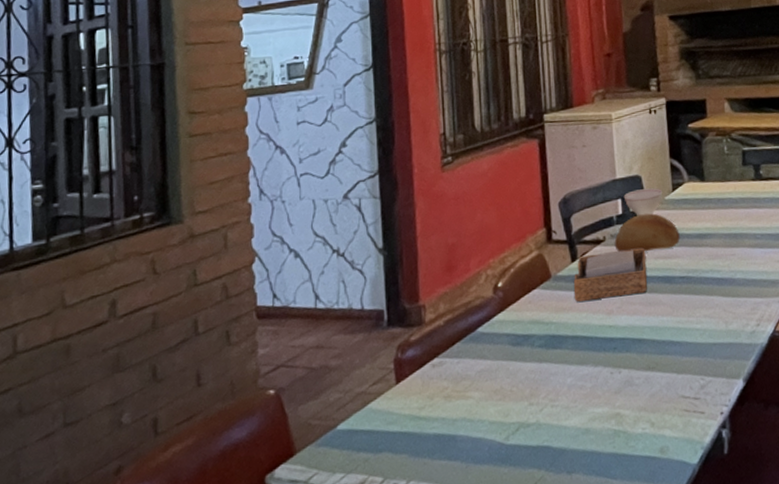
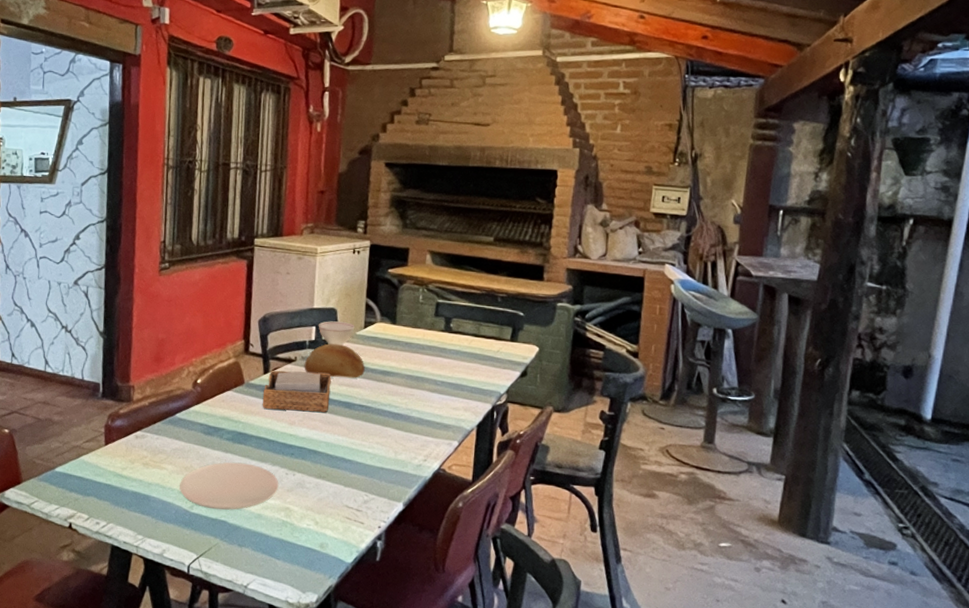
plate: none [490,370,605,435] -> present [179,462,279,511]

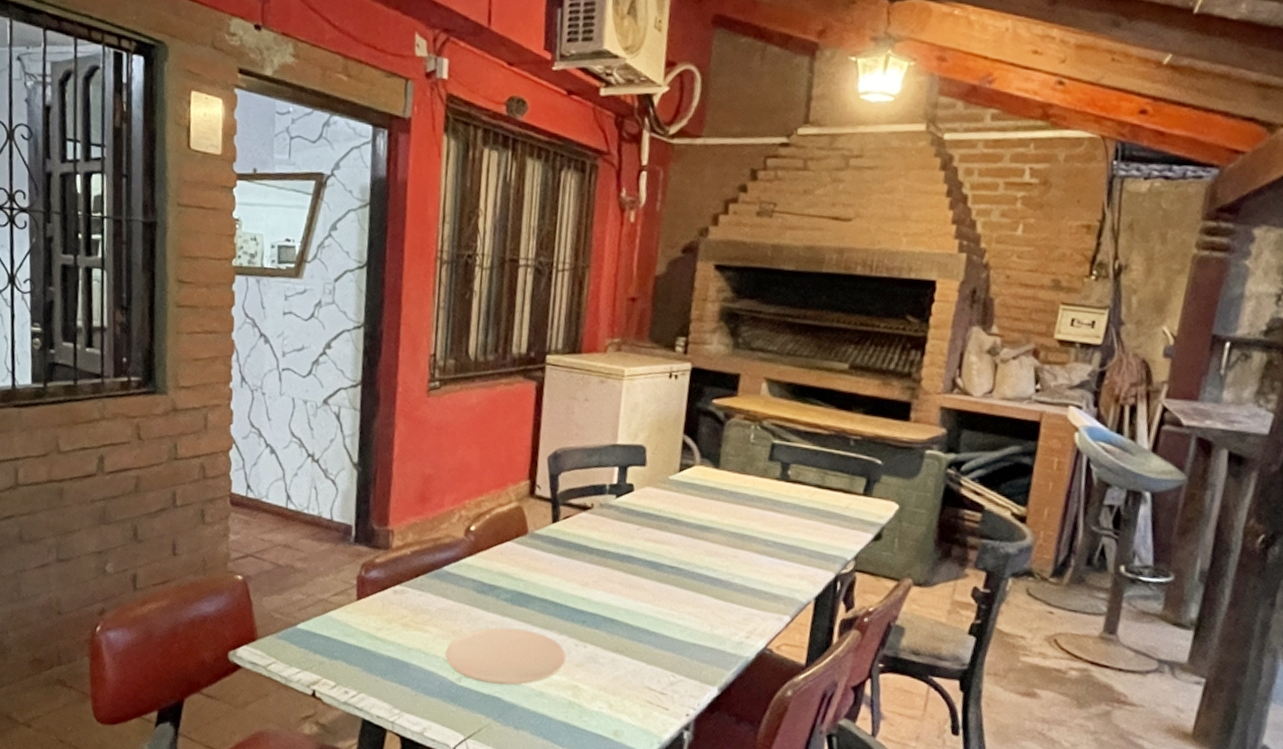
napkin holder: present [262,370,331,412] -> none [549,519,636,573]
bread: present [304,343,365,378] -> none [602,489,678,533]
bowl: present [318,321,355,346] -> none [621,461,668,492]

